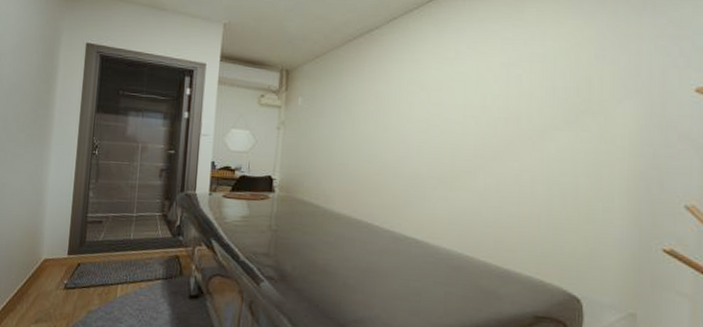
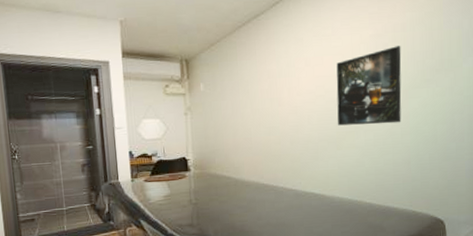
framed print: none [453,78,538,169] -> present [336,46,402,126]

